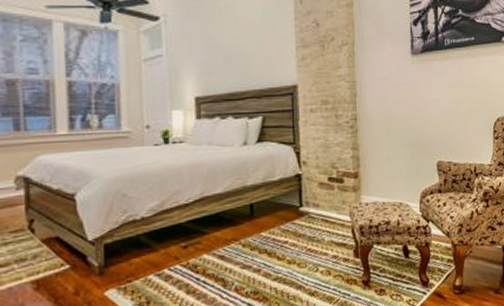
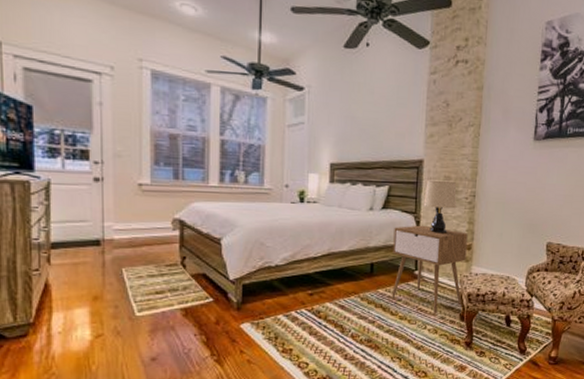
nightstand: none [272,156,354,254] -> present [392,225,468,314]
table lamp: none [302,105,338,163] -> present [423,180,457,234]

